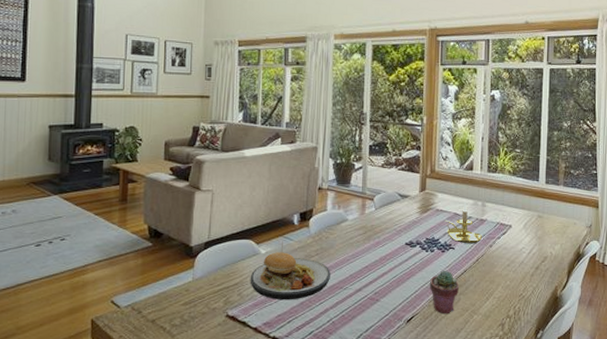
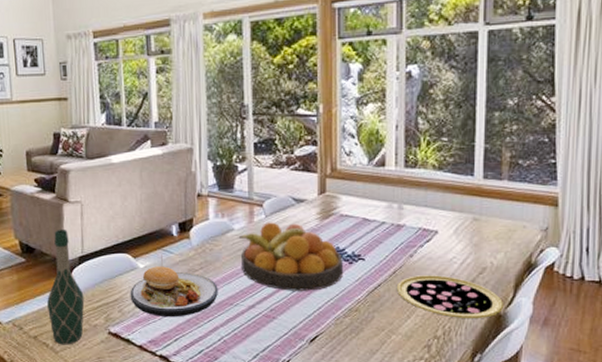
wine bottle: none [169,215,206,329] -> present [47,229,85,345]
fruit bowl: none [351,214,437,276] -> present [238,222,343,291]
potted succulent: present [430,271,459,314] -> none [336,285,372,334]
candle holder: present [445,202,483,244] -> none [351,205,400,254]
pizza: none [478,263,560,300] -> present [396,275,504,318]

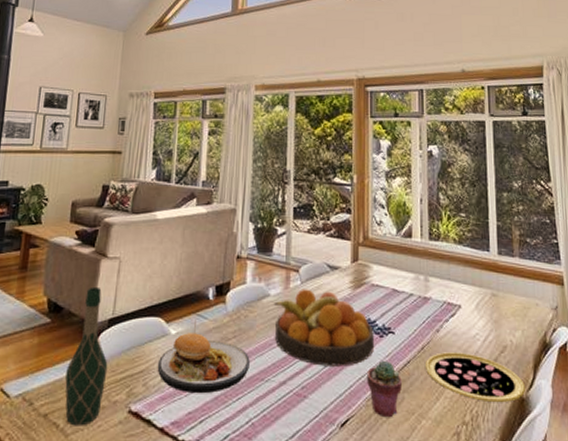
potted succulent: none [336,285,372,334] -> present [367,361,402,418]

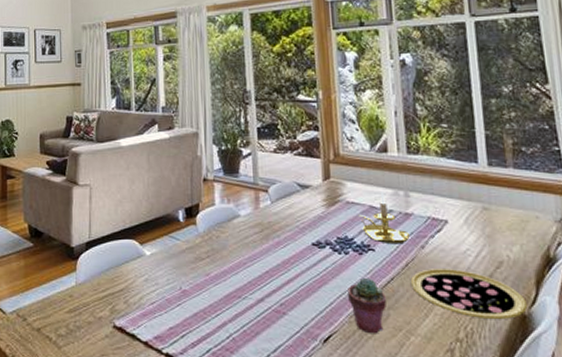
wine bottle: present [65,286,108,426] -> none [53,212,90,339]
plate: present [157,320,250,394] -> none [136,241,226,311]
fruit bowl: present [273,289,374,366] -> none [245,208,354,284]
candle holder: none [382,276,428,328] -> present [358,192,411,245]

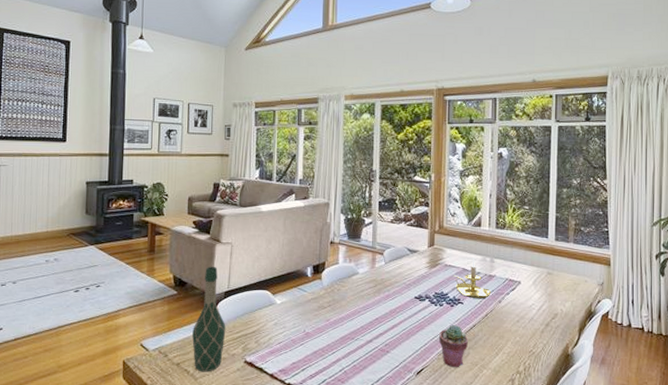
wine bottle: none [53,212,90,339] -> present [192,266,226,372]
pizza: present [410,269,528,319] -> none [487,318,572,357]

